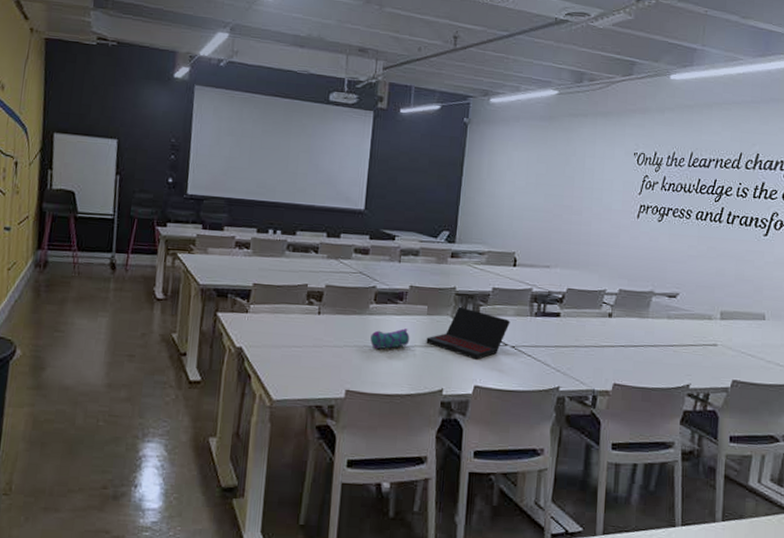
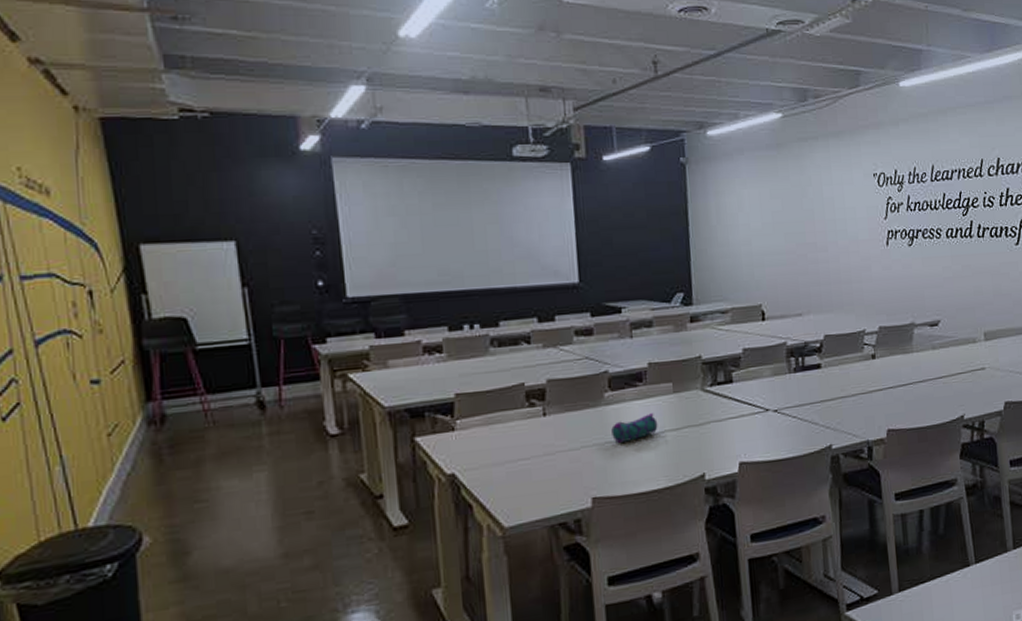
laptop: present [426,306,510,360] -> none [677,376,768,434]

